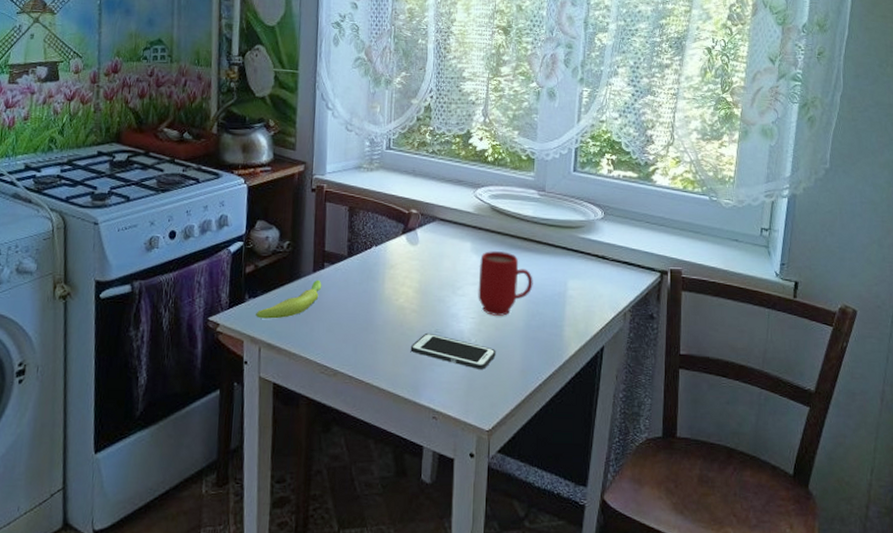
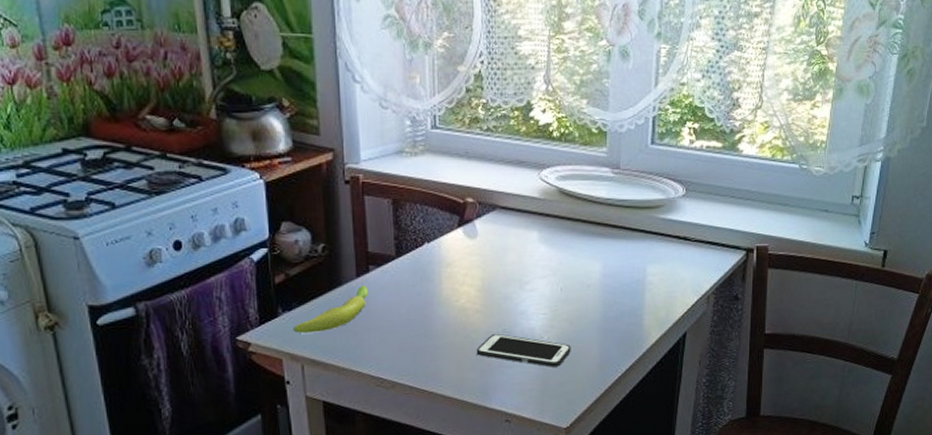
mug: present [478,251,533,316] -> none [548,239,609,310]

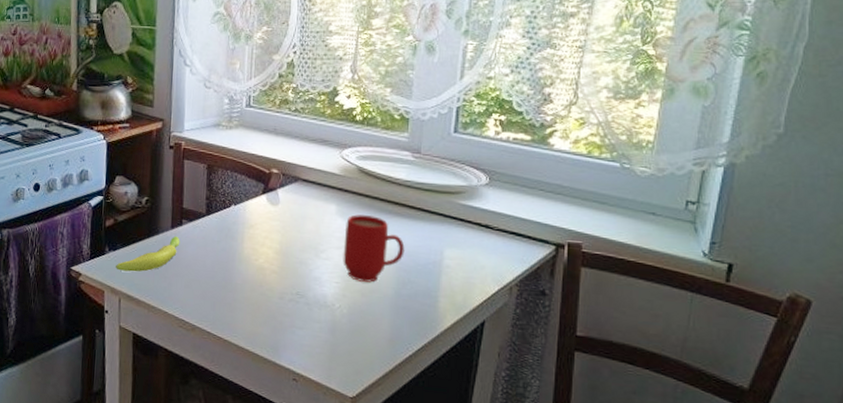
cell phone: present [476,333,571,367] -> none [270,294,362,336]
mug: none [548,239,609,310] -> present [343,214,405,282]

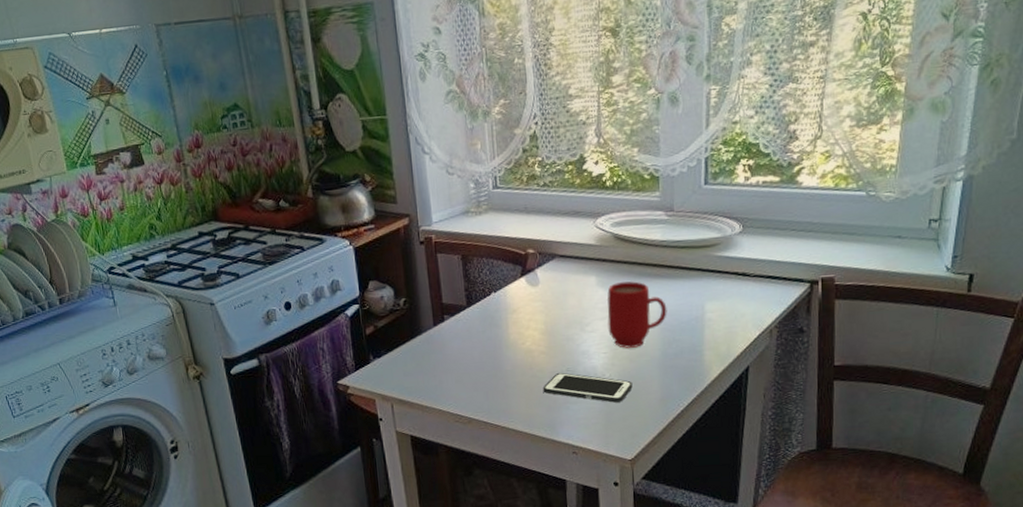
banana: present [116,236,180,272] -> none [383,333,445,377]
cell phone: none [270,294,362,336] -> present [542,372,633,403]

